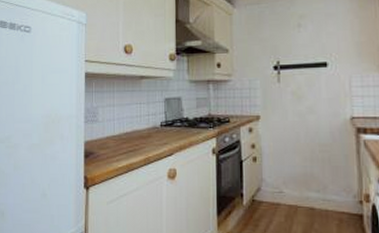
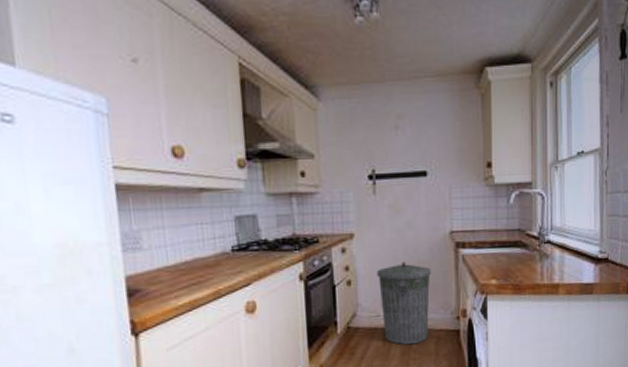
trash can: none [280,143,332,224] -> present [377,261,431,345]

